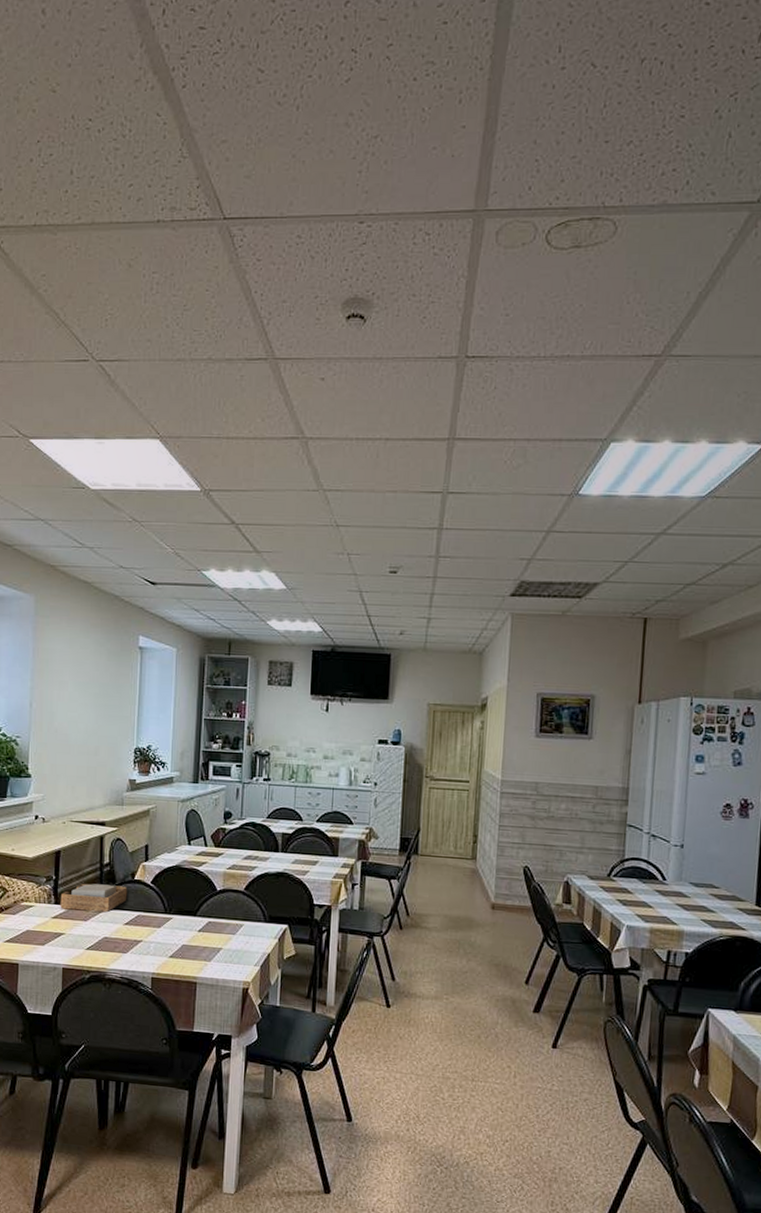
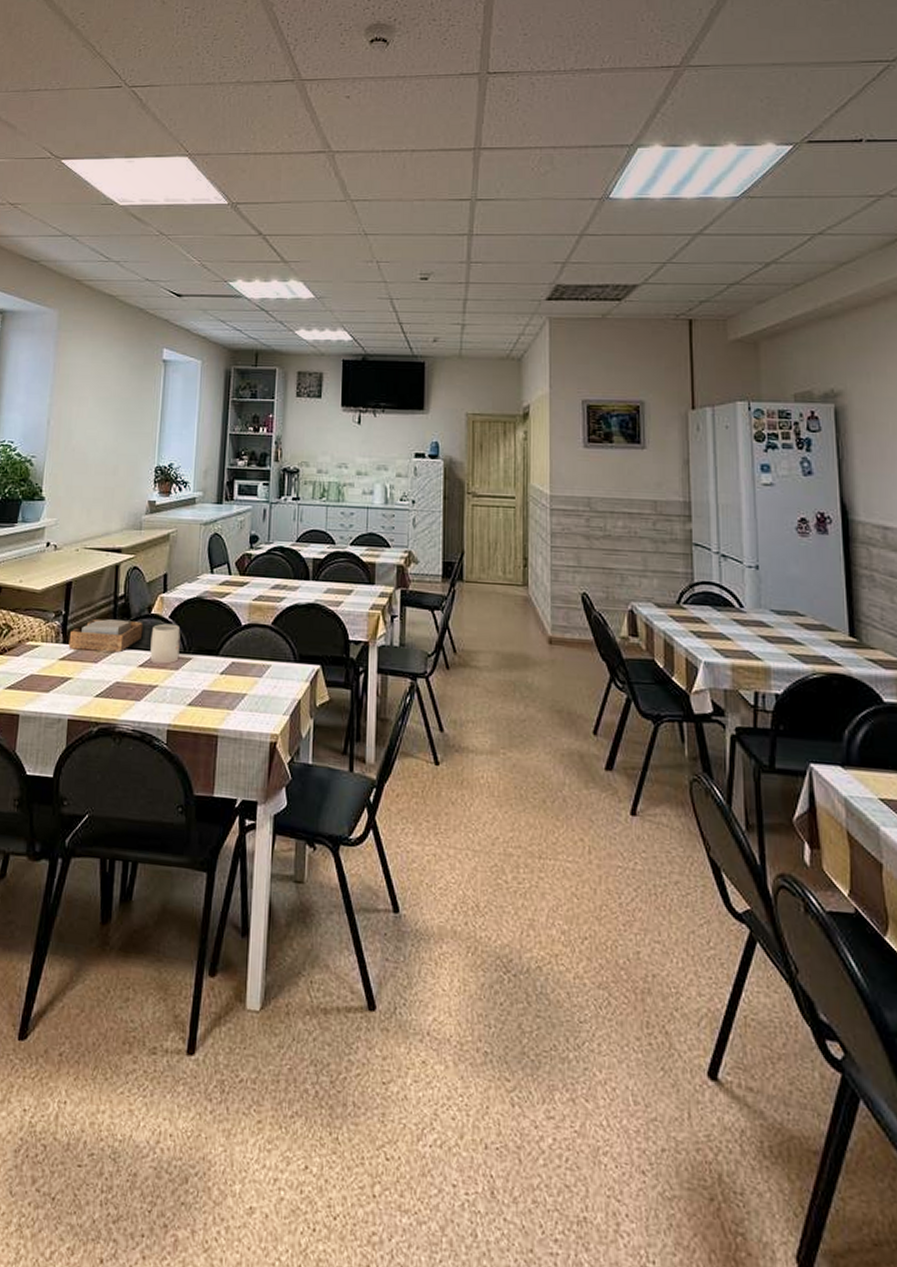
mug: none [134,888,162,924] -> present [150,623,181,665]

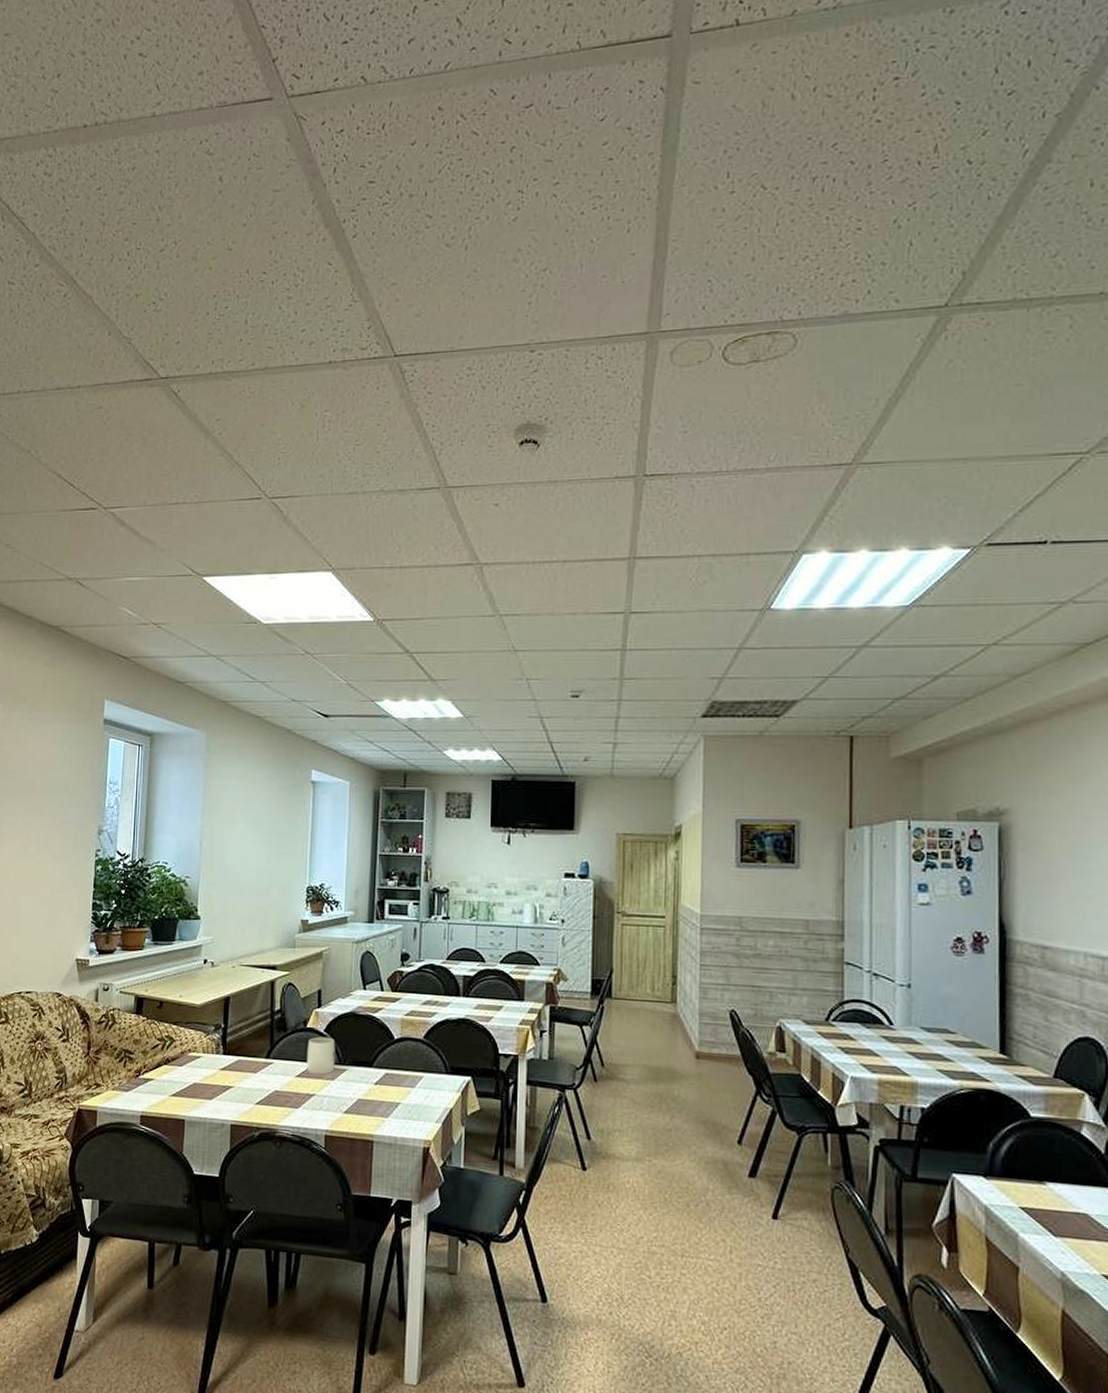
napkin holder: present [68,619,143,653] -> none [229,1032,300,1064]

